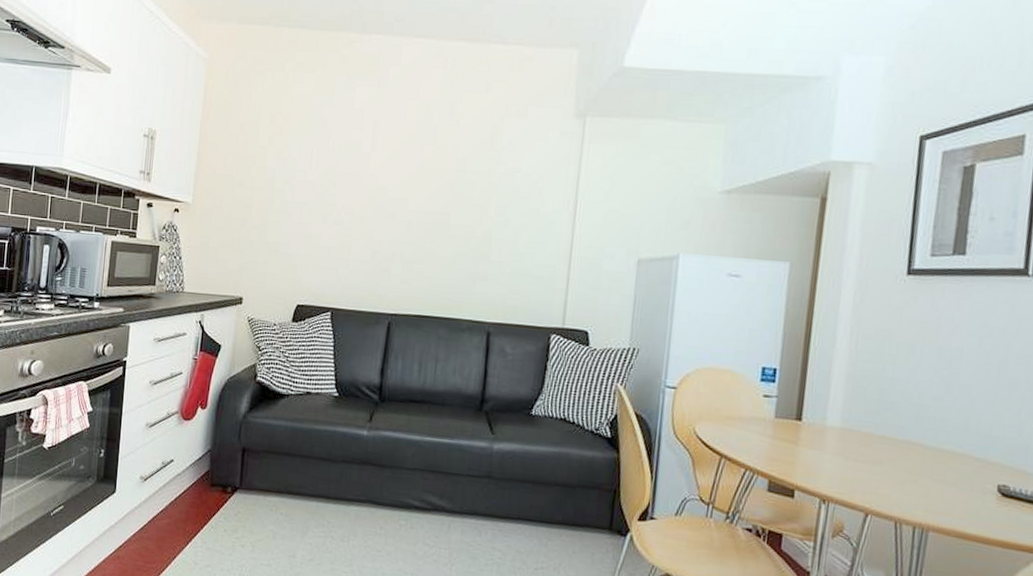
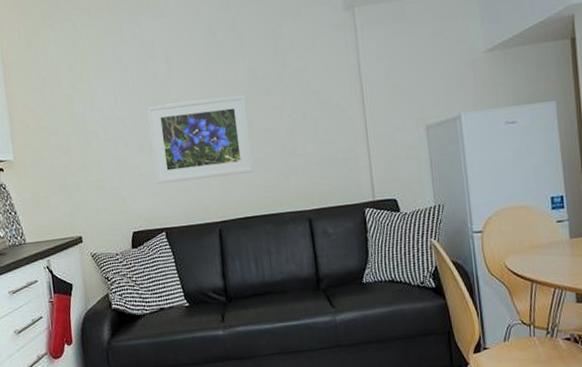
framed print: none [333,176,448,269] -> present [146,95,254,184]

